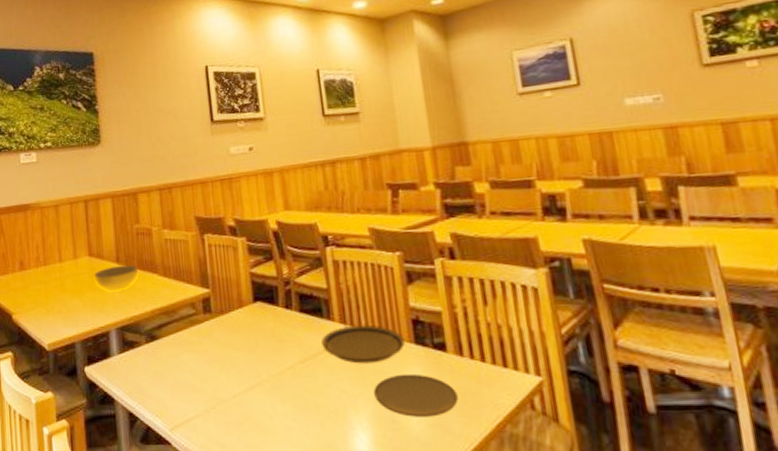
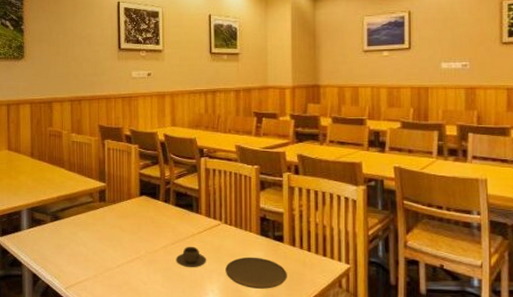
bowl: present [93,264,138,291] -> none [11,159,49,179]
teacup: none [307,364,349,394] -> present [176,246,207,268]
plate: present [321,324,405,364] -> none [190,218,253,248]

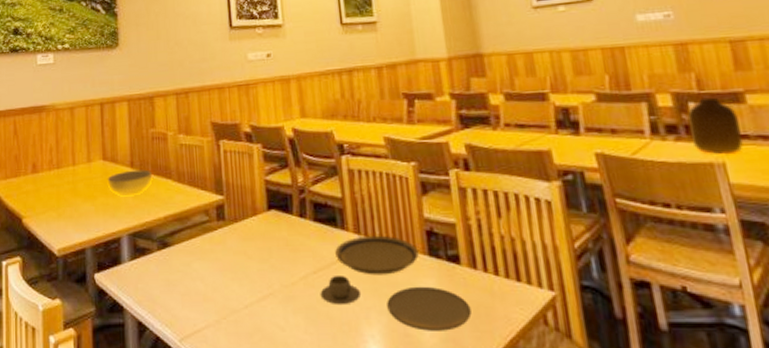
bowl: none [11,159,49,179] -> present [107,169,152,196]
plate: none [190,218,253,248] -> present [335,235,419,275]
vase: none [466,130,502,172] -> present [687,97,743,154]

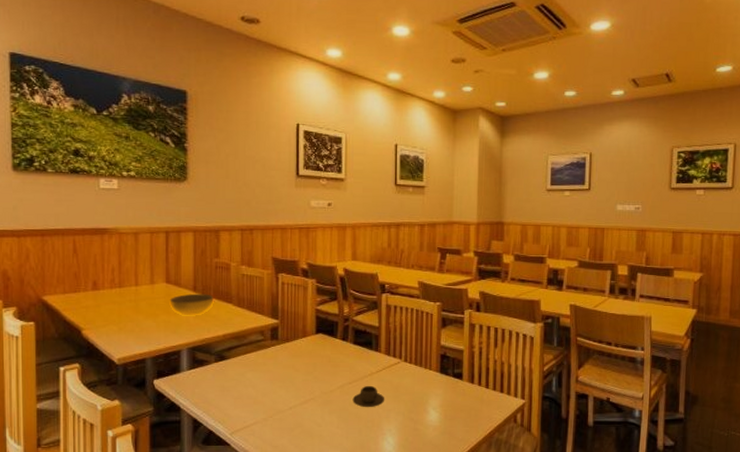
plate: present [335,235,419,275] -> none [368,356,433,386]
plate: present [387,286,472,331] -> none [404,395,465,427]
vase: present [687,97,743,154] -> none [634,270,666,311]

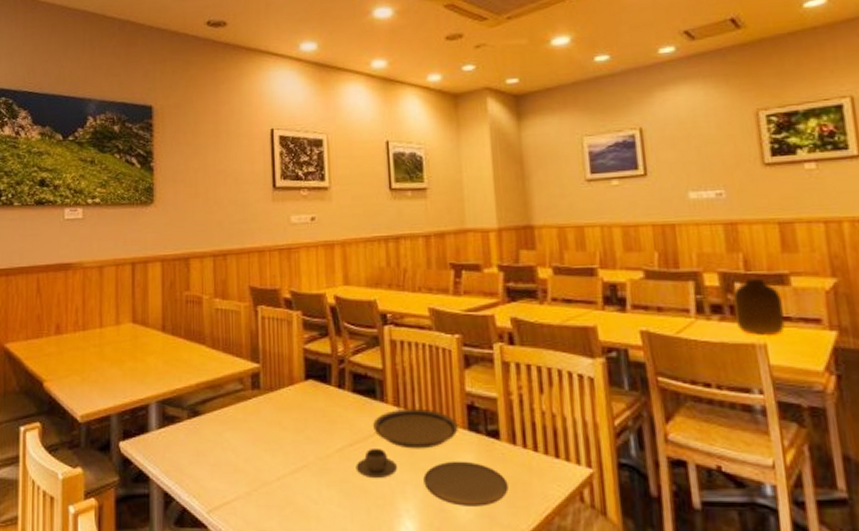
bowl: present [169,293,214,315] -> none [136,334,185,361]
plate: none [368,356,433,386] -> present [373,408,458,449]
plate: none [404,395,465,427] -> present [423,461,509,507]
vase: none [634,270,666,311] -> present [732,278,785,335]

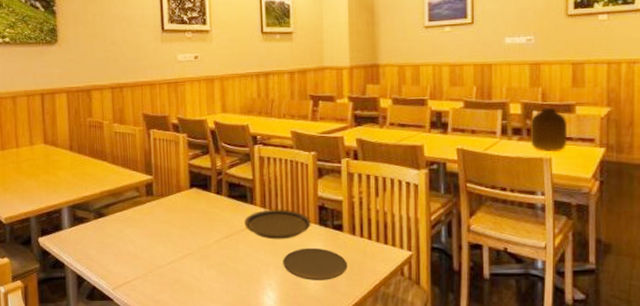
teacup: present [355,447,398,479] -> none [230,239,263,262]

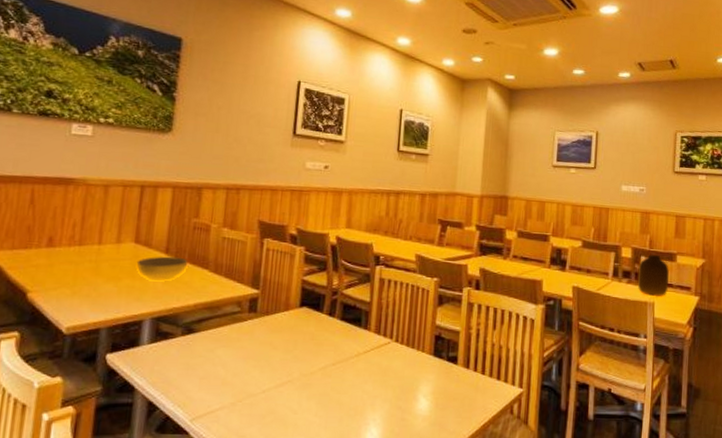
bowl: none [48,153,90,174] -> present [136,256,188,281]
plate: present [244,209,311,240] -> none [355,336,426,370]
plate: present [283,247,347,280] -> none [391,380,458,417]

